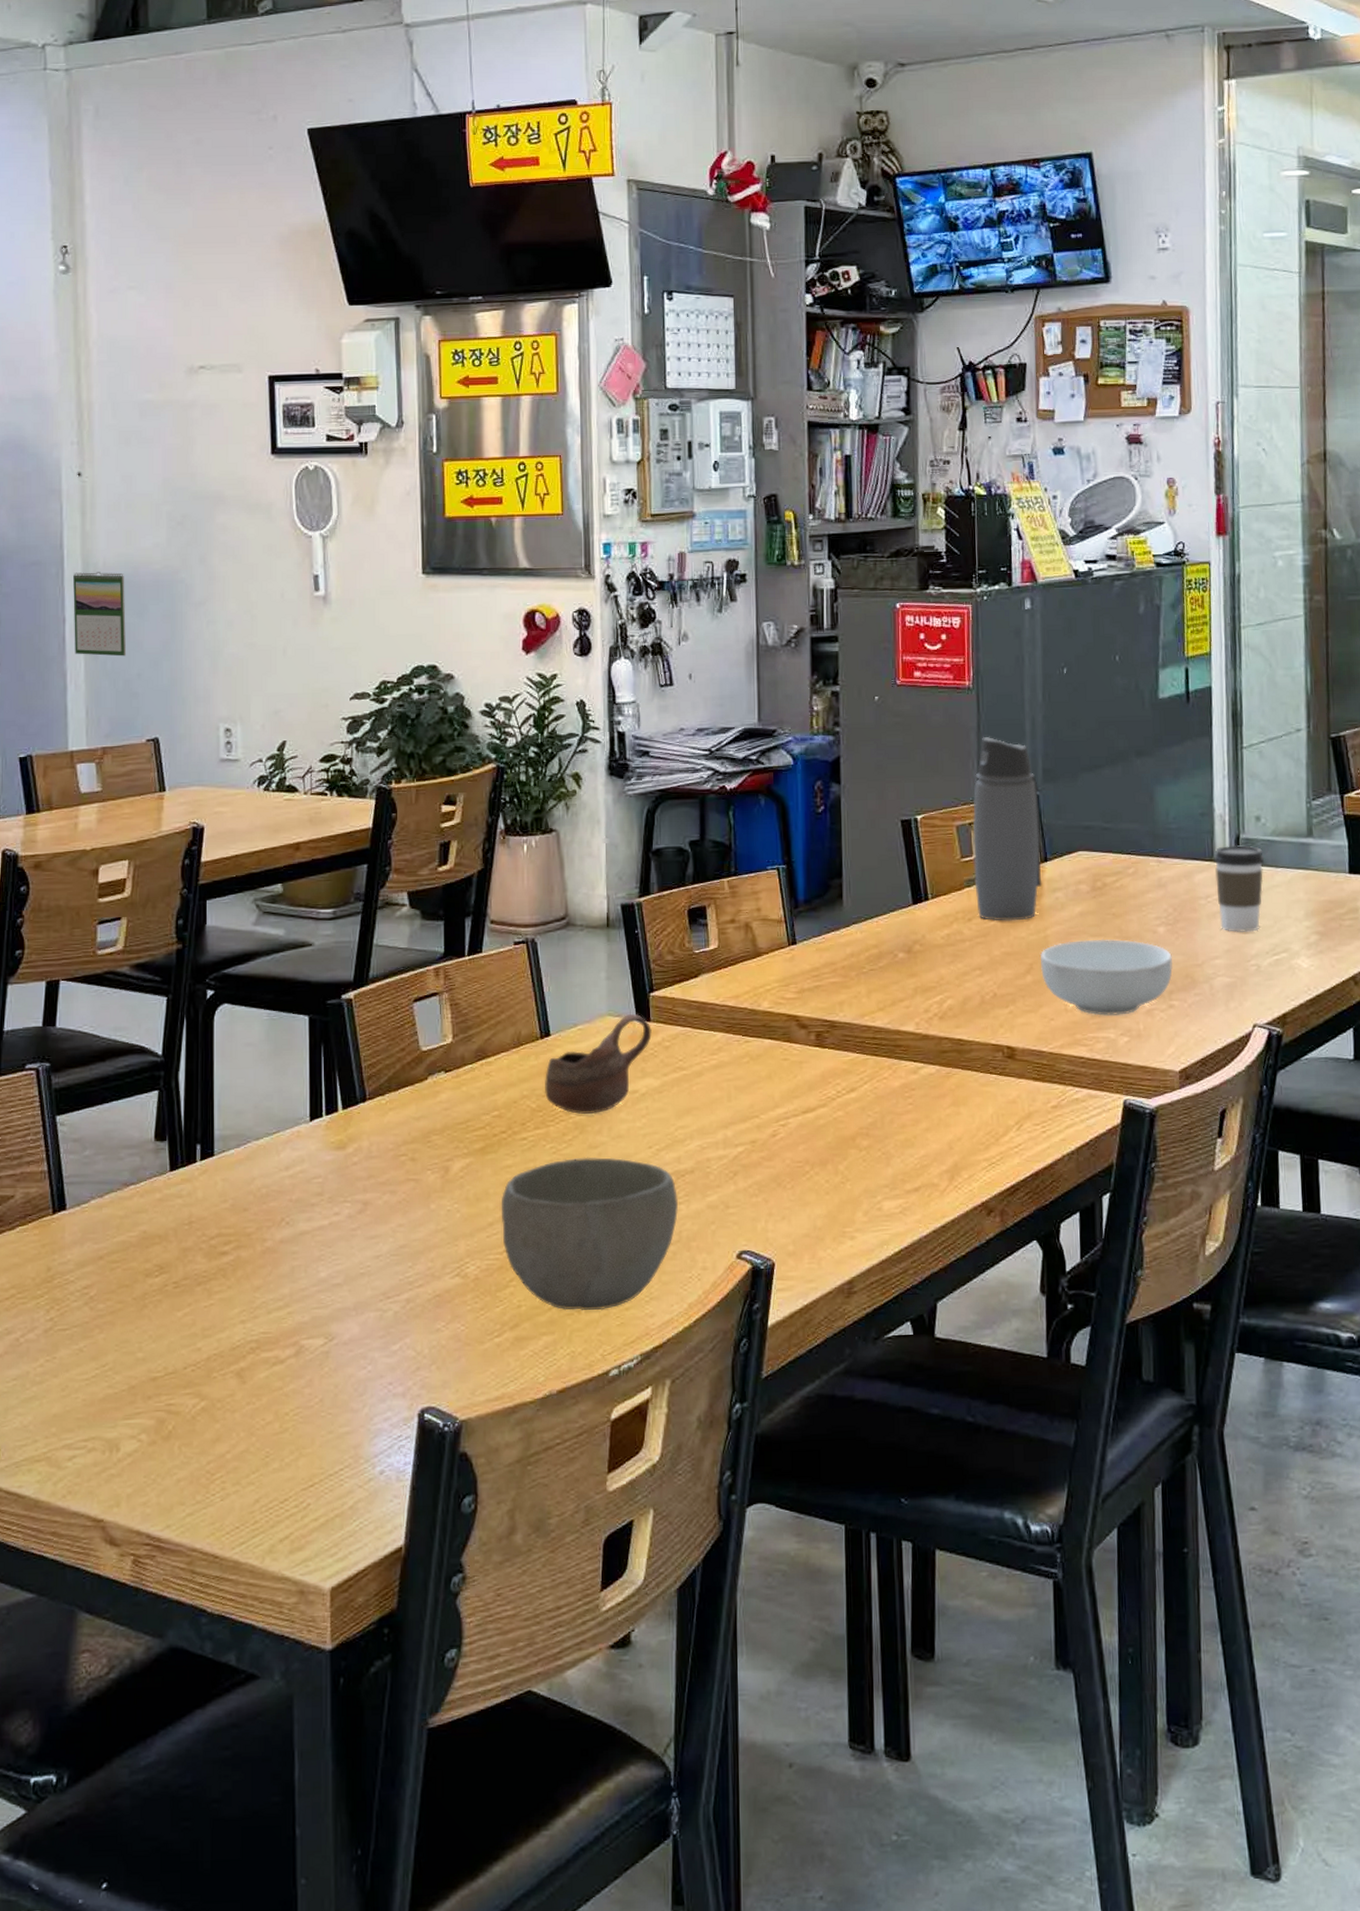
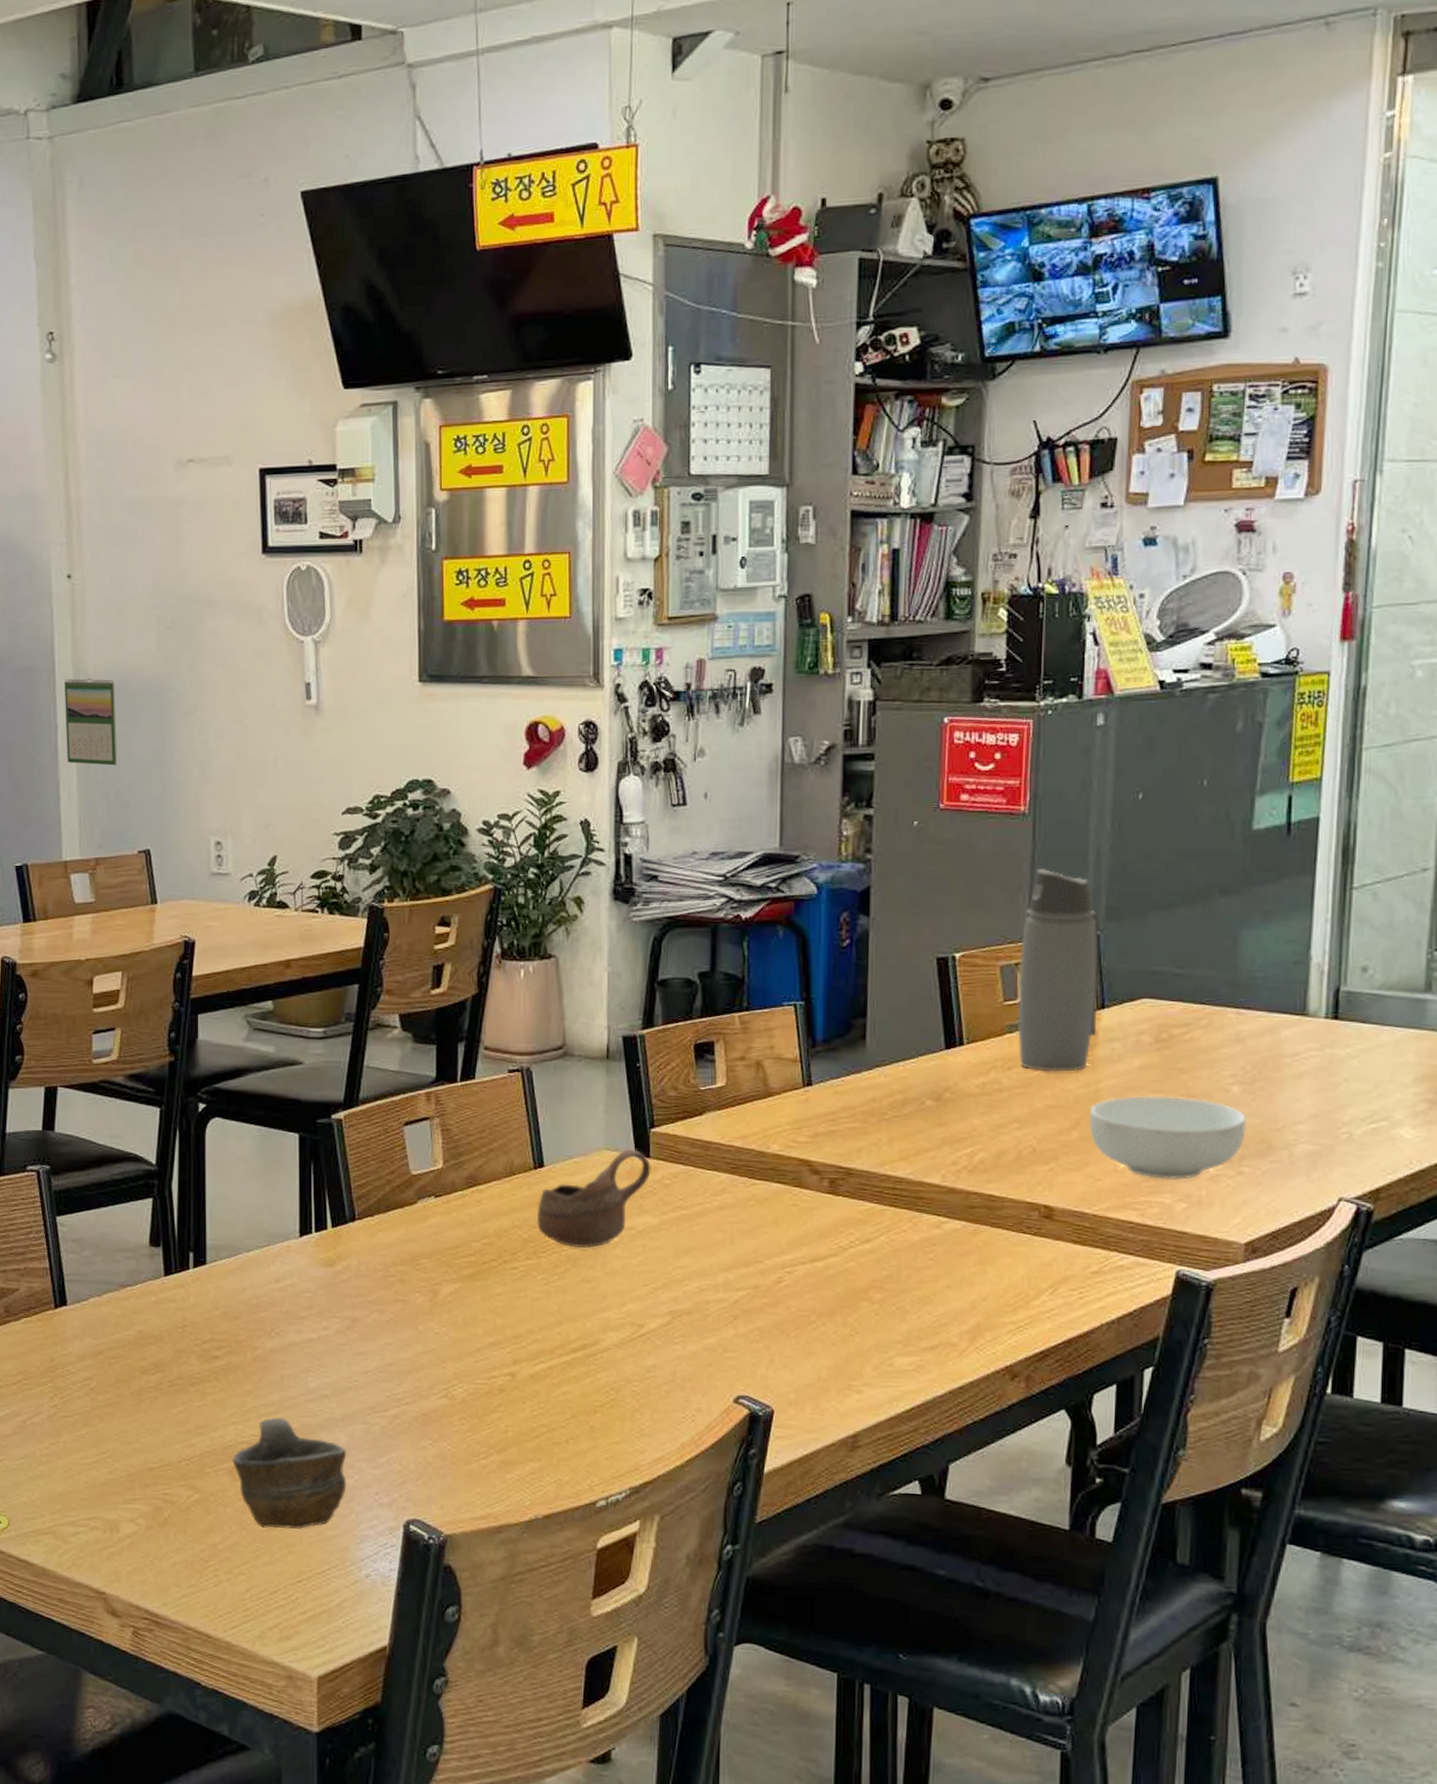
cup: none [241,1311,359,1431] -> present [232,1417,347,1529]
bowl: present [501,1157,678,1311] -> none [489,1290,673,1443]
coffee cup: present [1213,844,1265,933] -> none [1306,997,1369,1097]

